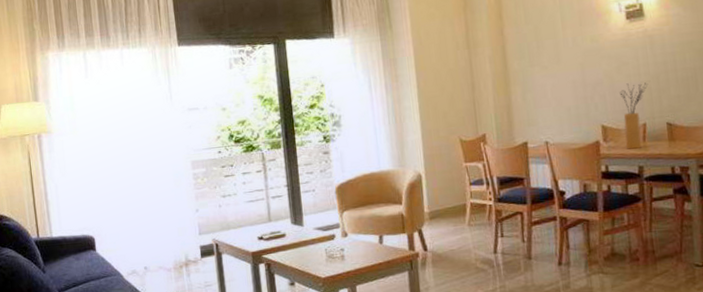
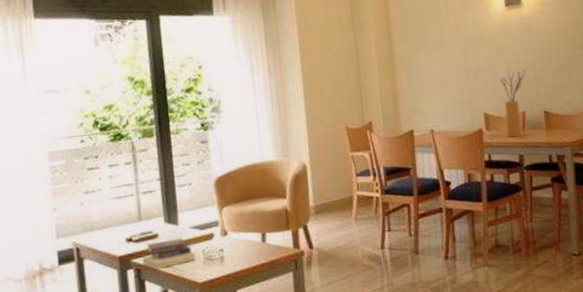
books: none [272,238,319,265] -> present [142,238,196,270]

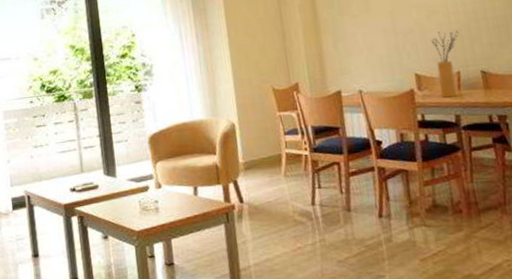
books: present [142,238,196,270] -> none [84,190,133,218]

